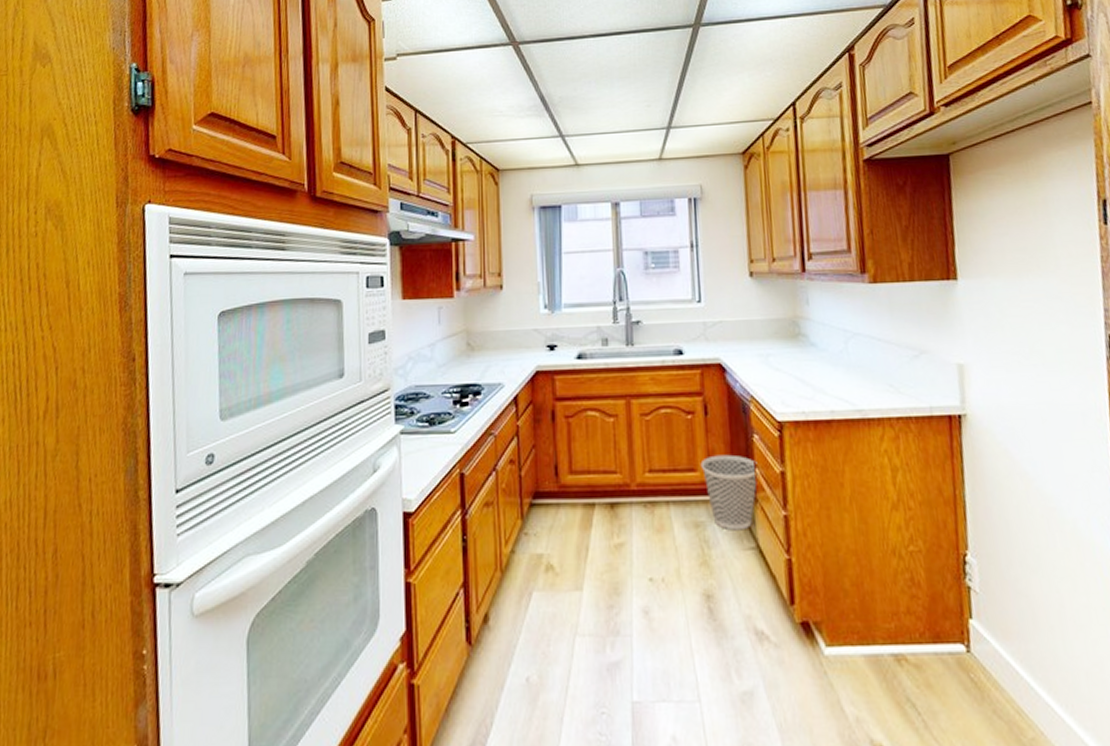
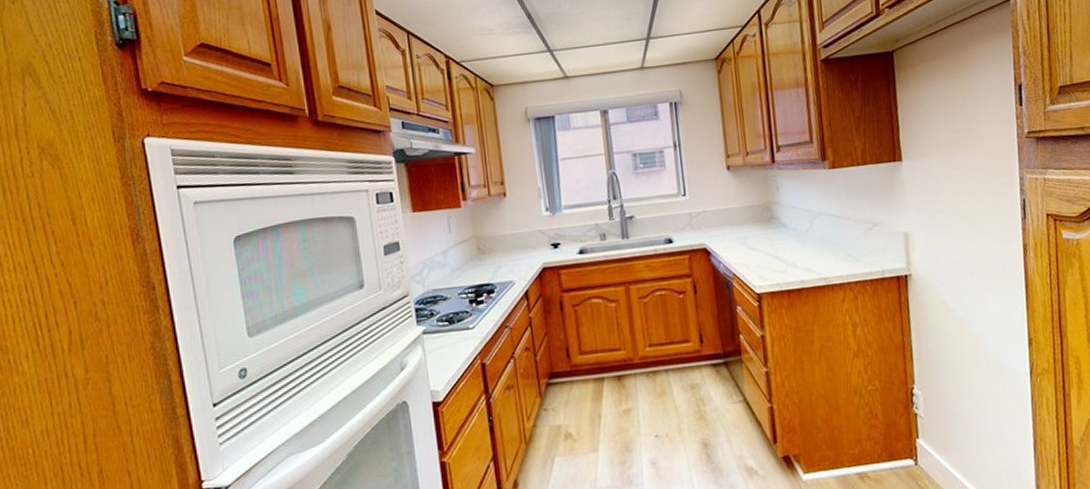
wastebasket: present [700,454,759,531] -> none [693,325,743,389]

